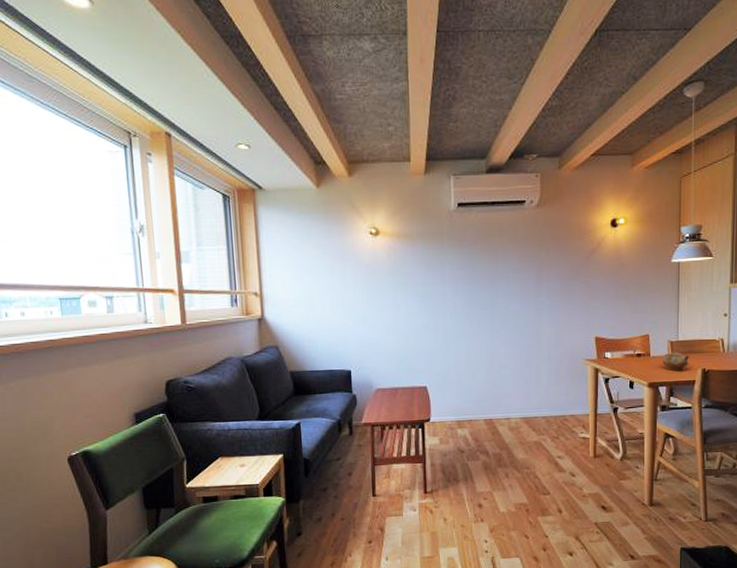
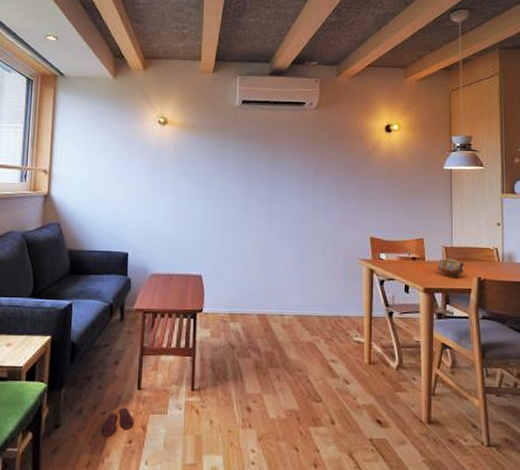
slippers: none [341,513,372,539] -> present [101,407,134,437]

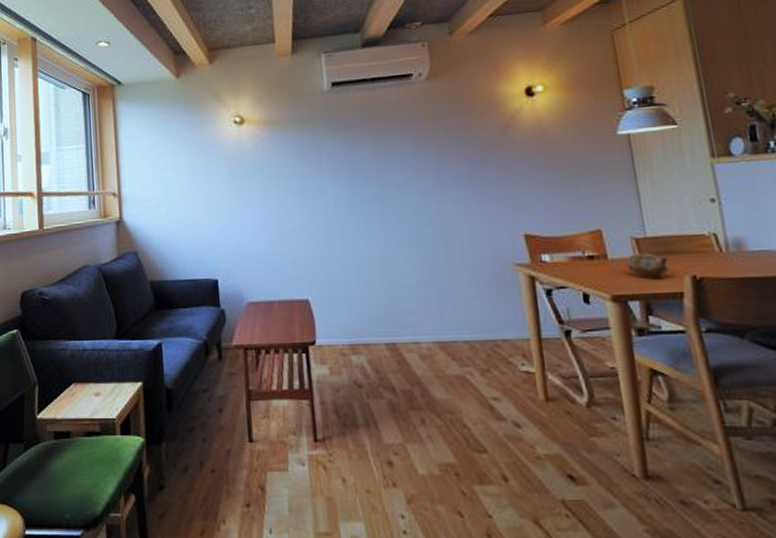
slippers: present [101,407,134,437] -> none [212,463,249,499]

